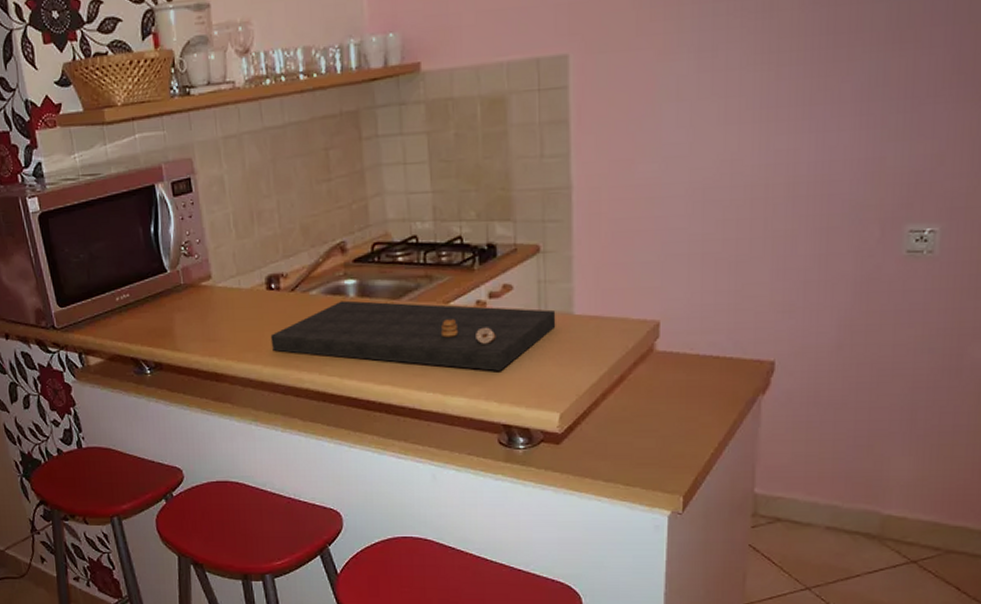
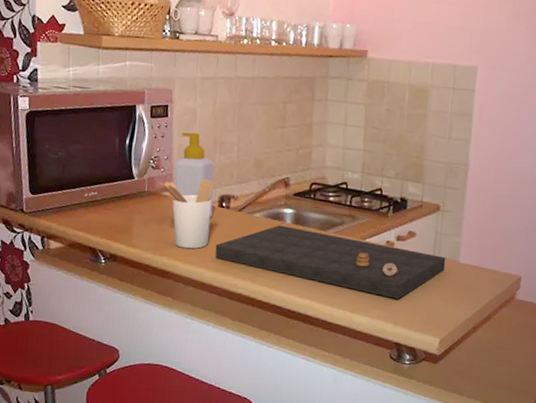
utensil holder: none [195,258,262,345] -> present [159,178,214,249]
soap bottle: none [209,205,261,304] -> present [174,132,214,218]

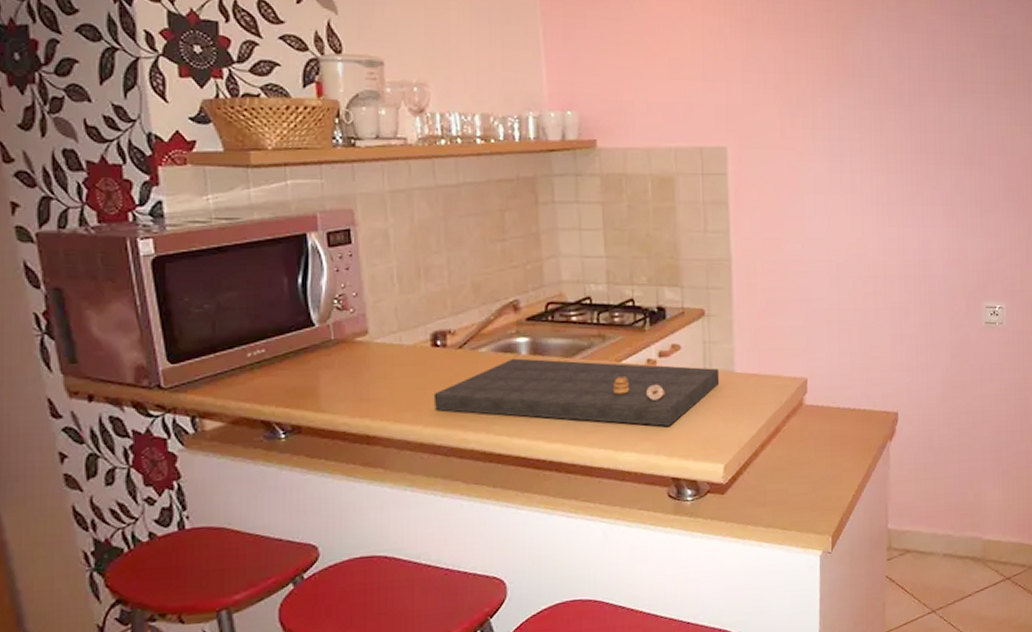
utensil holder: present [159,178,214,249] -> none [349,314,423,404]
soap bottle: present [174,132,214,218] -> none [367,259,425,361]

